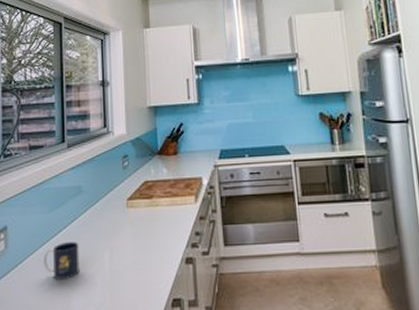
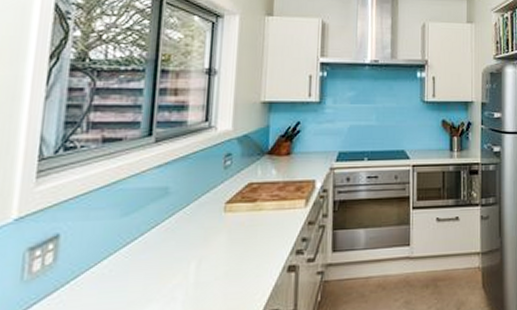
mug: present [43,242,80,279] -> none [106,251,158,296]

